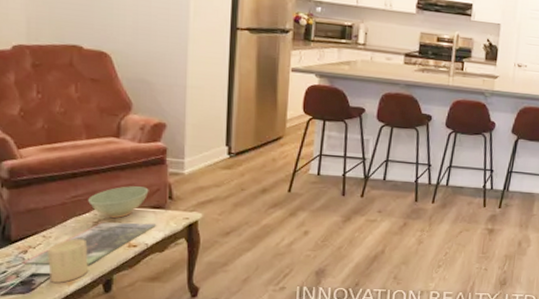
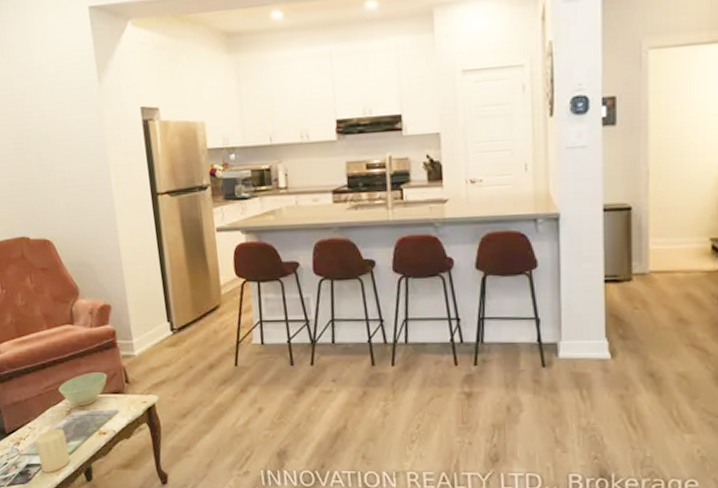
coffee maker: none [303,19,337,49] -> present [221,168,258,201]

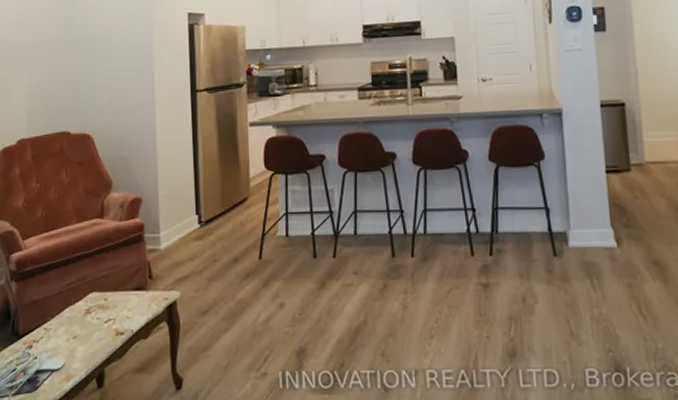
magazine: present [18,409,119,456] -> none [29,307,139,361]
candle: present [35,429,70,473] -> none [49,329,83,379]
bowl: present [58,372,108,407] -> none [80,268,131,305]

